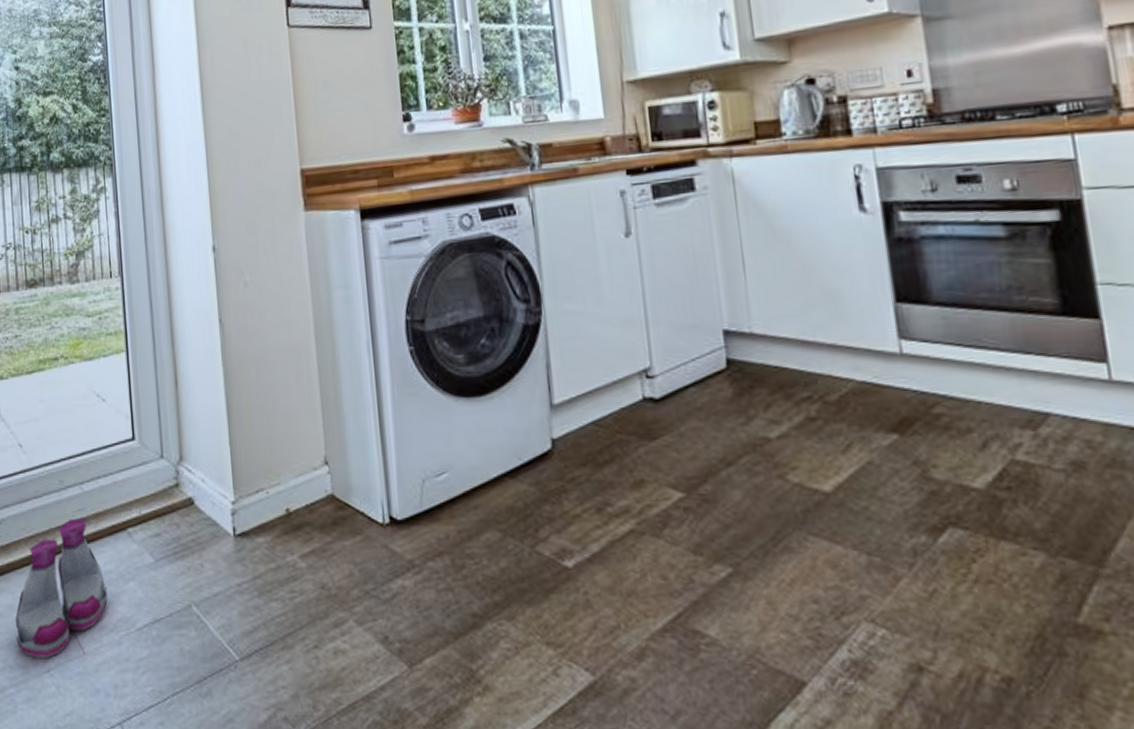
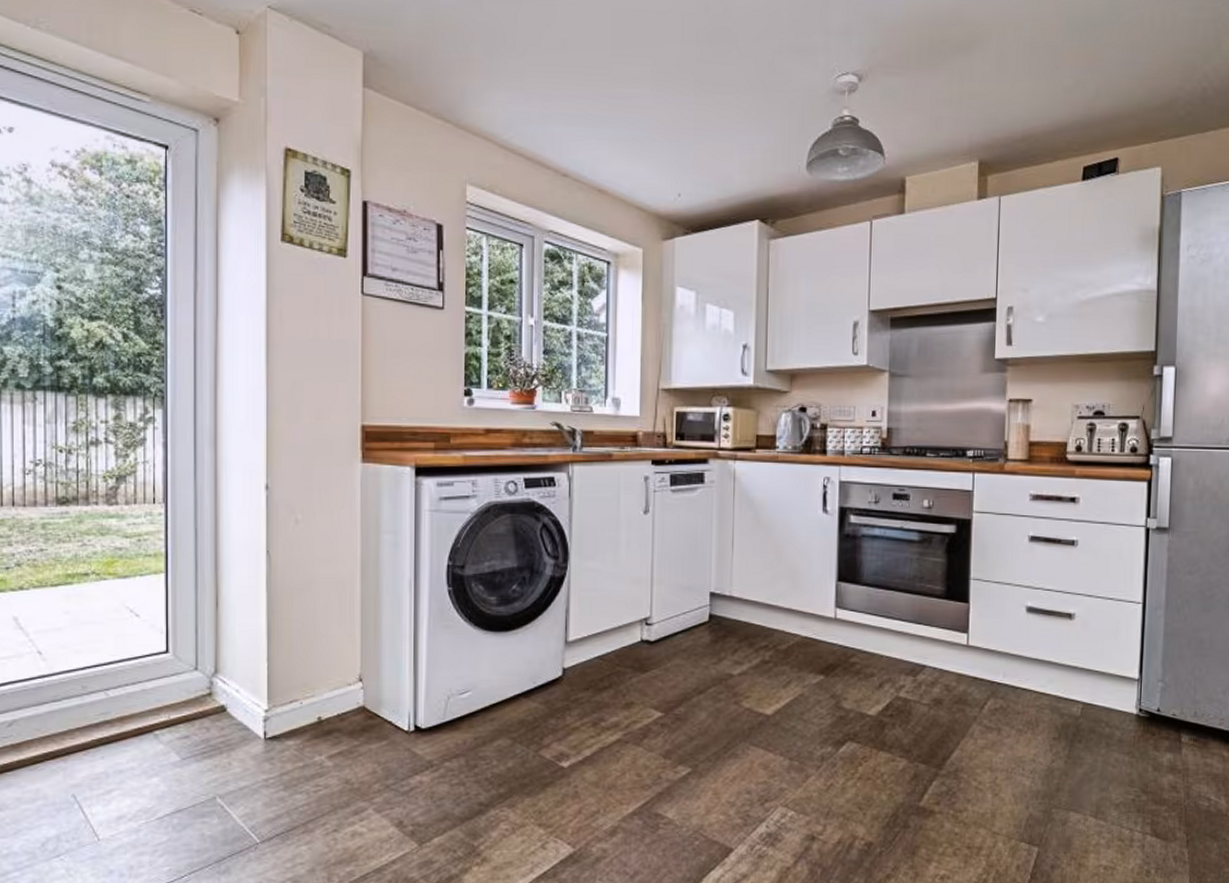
boots: present [15,518,108,658] -> none [23,721,128,845]

